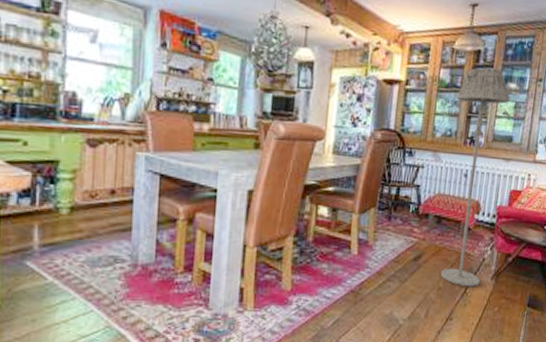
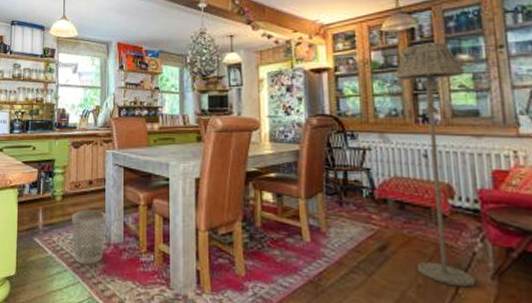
wastebasket: none [84,224,134,289] -> present [72,209,107,264]

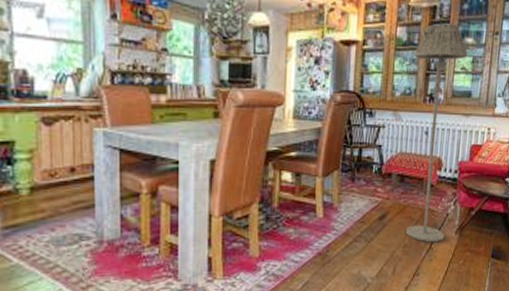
wastebasket: present [72,209,107,264] -> none [47,202,97,268]

